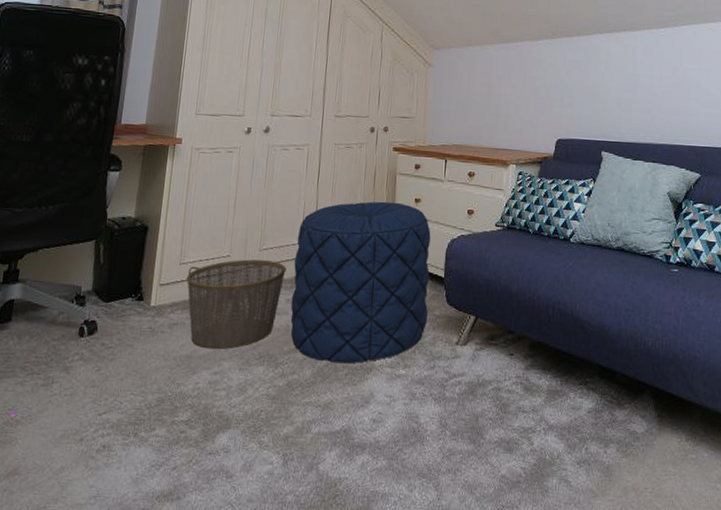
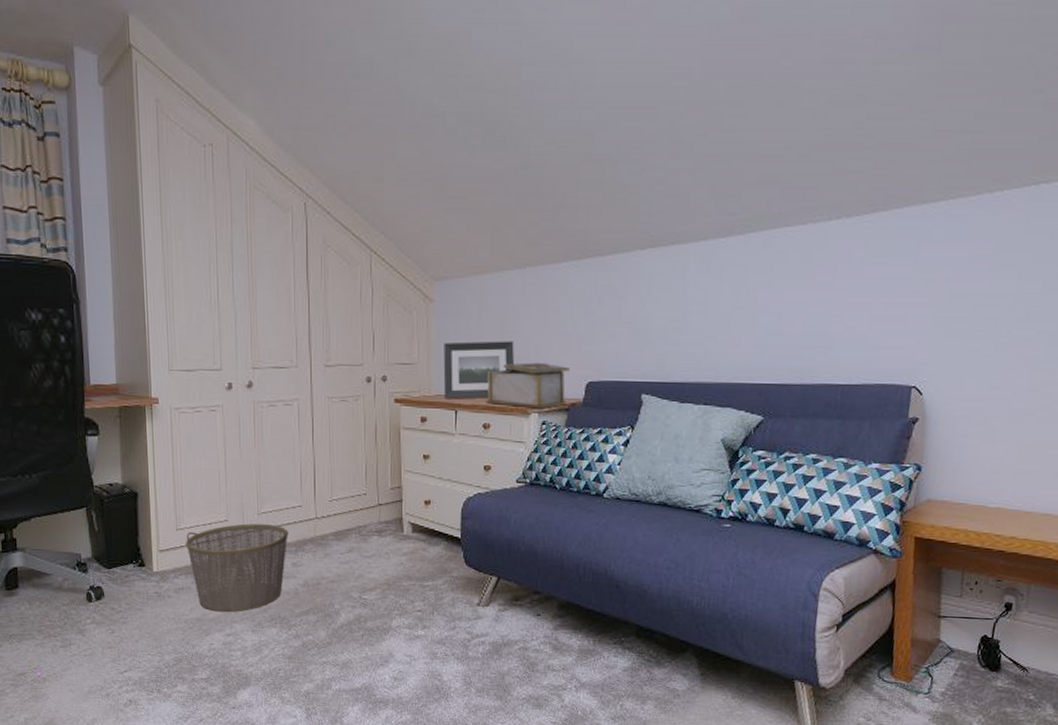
pouf: present [290,201,431,364] -> none [296,459,445,625]
picture frame: none [436,100,498,150] -> present [443,341,514,400]
decorative box: none [472,120,543,161] -> present [486,362,570,409]

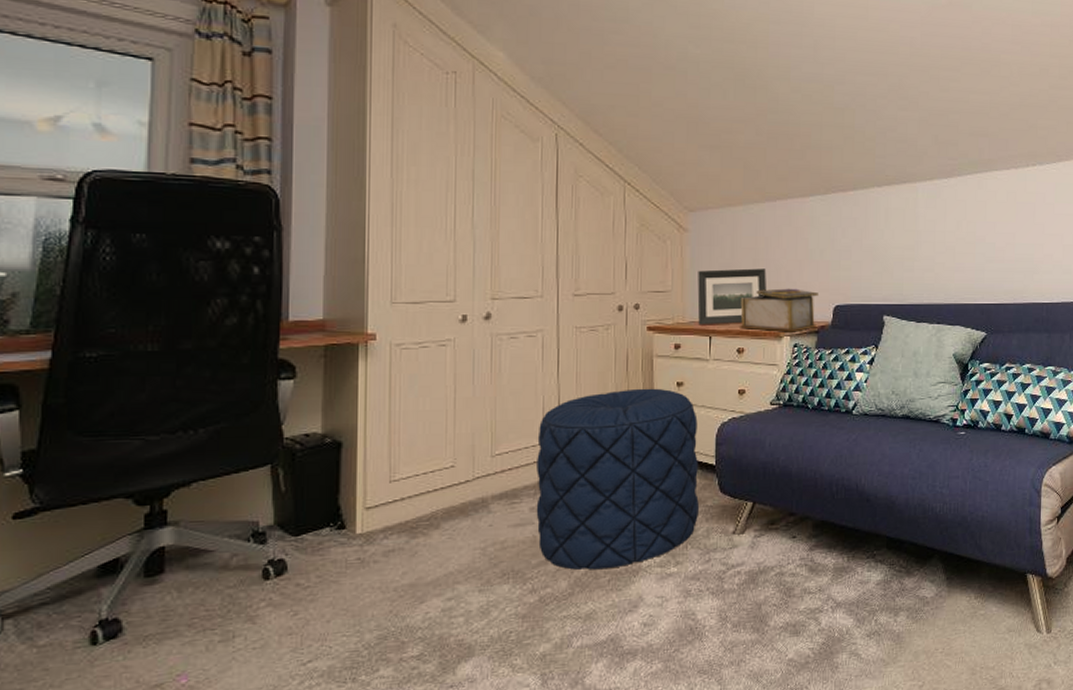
basket: present [185,523,289,612] -> none [399,467,527,573]
pouf: none [296,459,445,625] -> present [536,388,699,570]

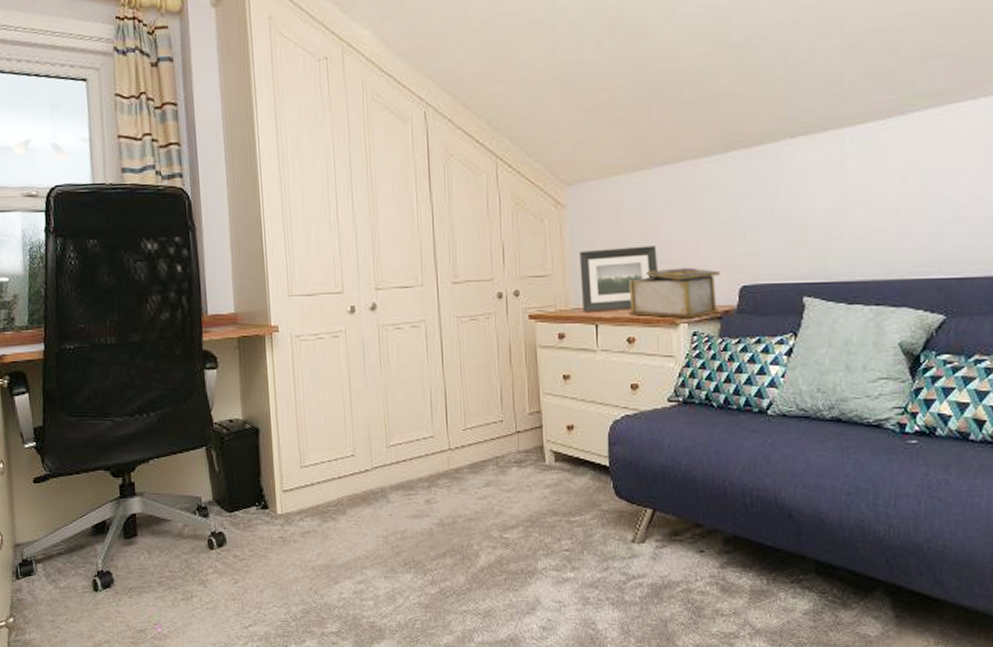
pouf: present [536,388,699,570] -> none [427,381,593,568]

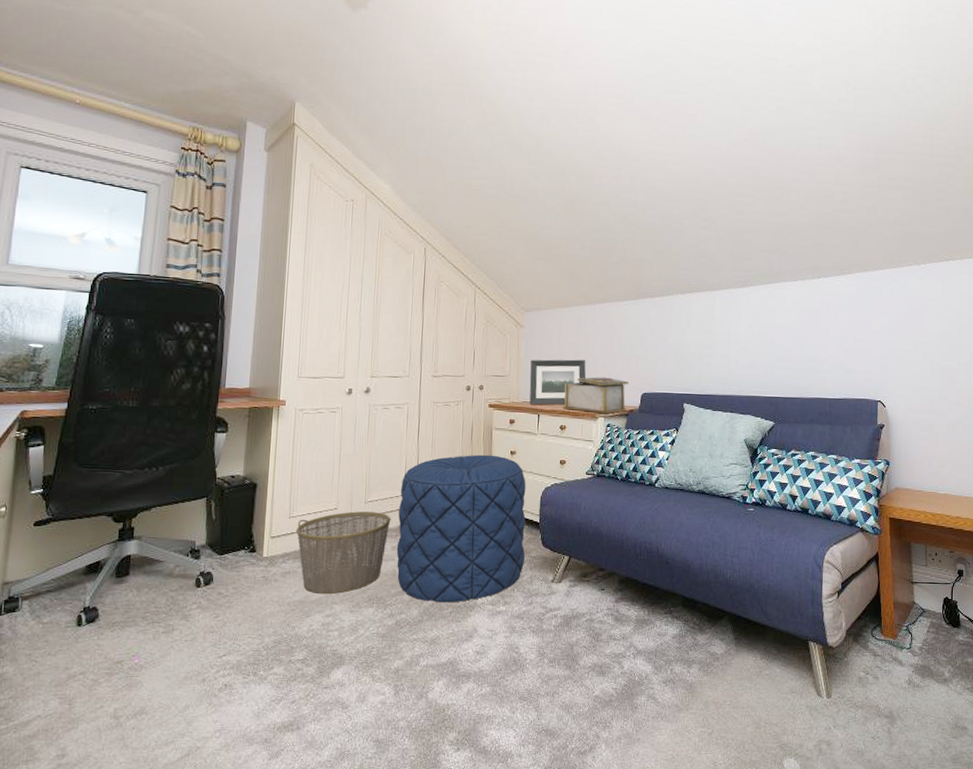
basket: none [310,458,420,557] -> present [295,511,391,594]
pouf: none [427,381,593,568] -> present [396,454,526,603]

